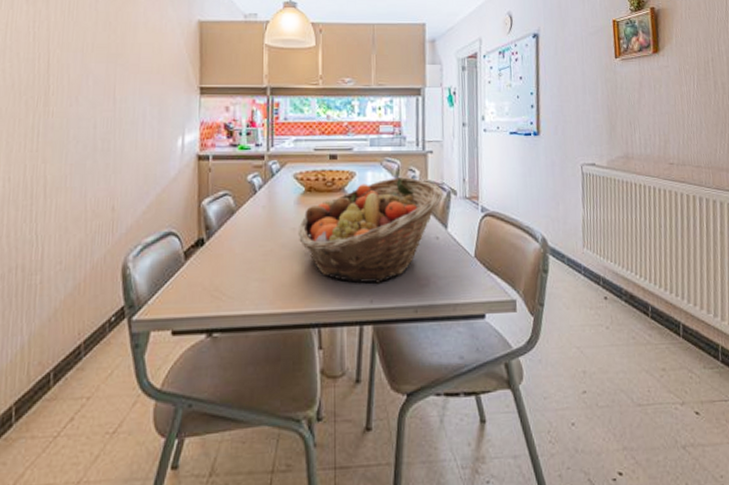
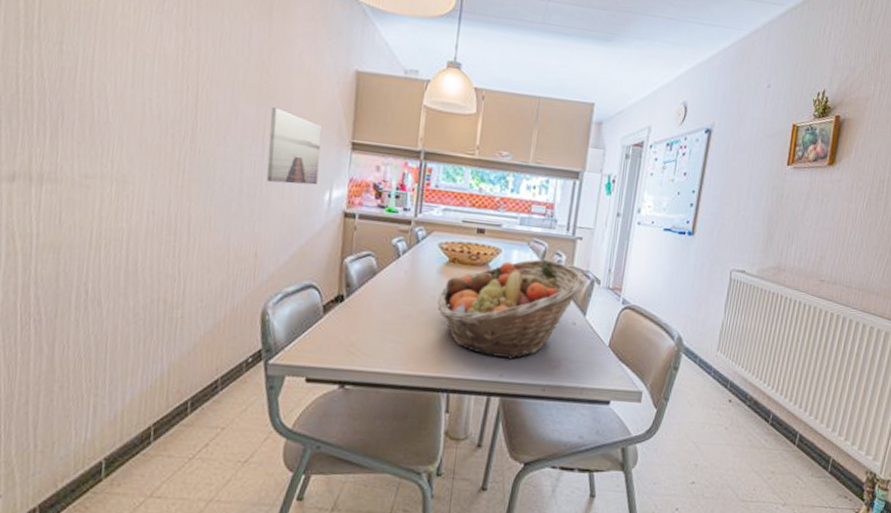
wall art: none [119,64,171,134] -> present [267,107,322,185]

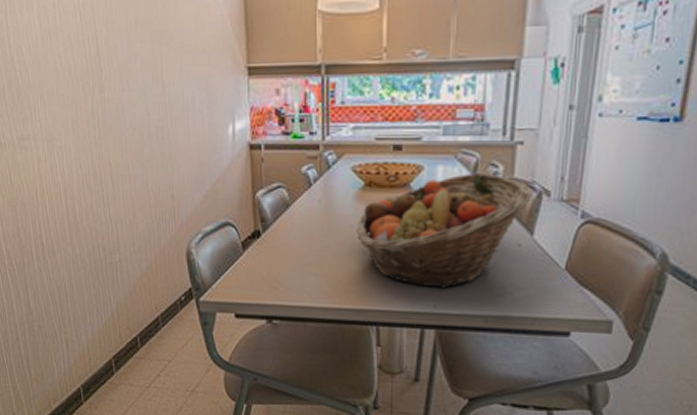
wall art: present [267,107,322,185] -> none [165,42,219,121]

